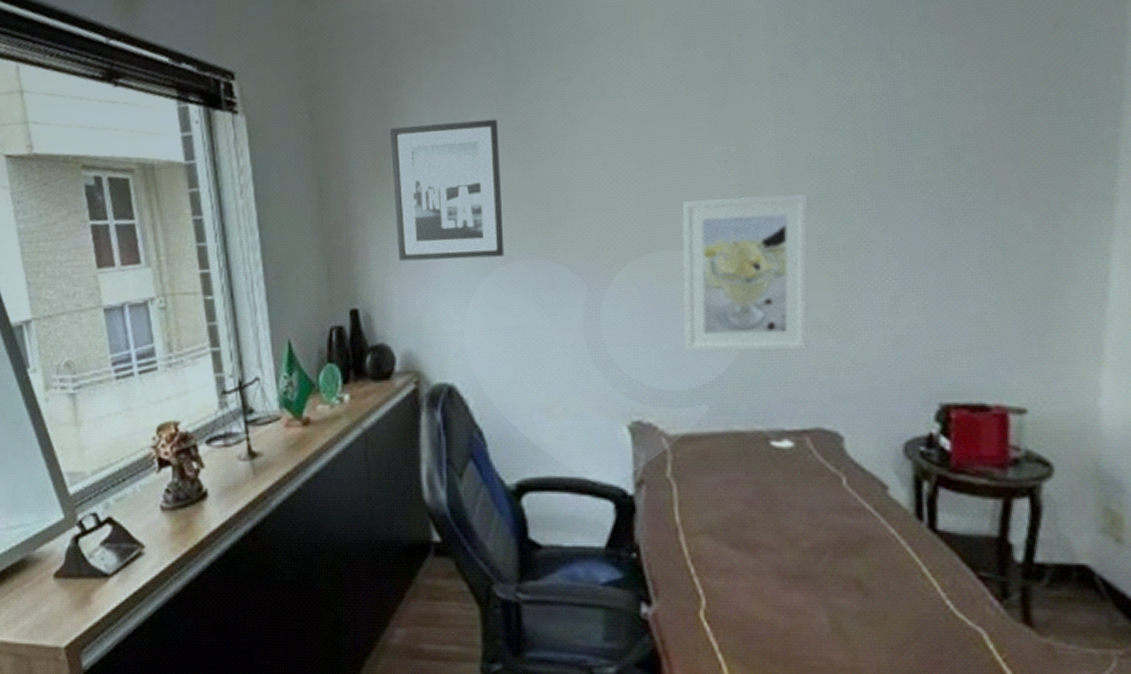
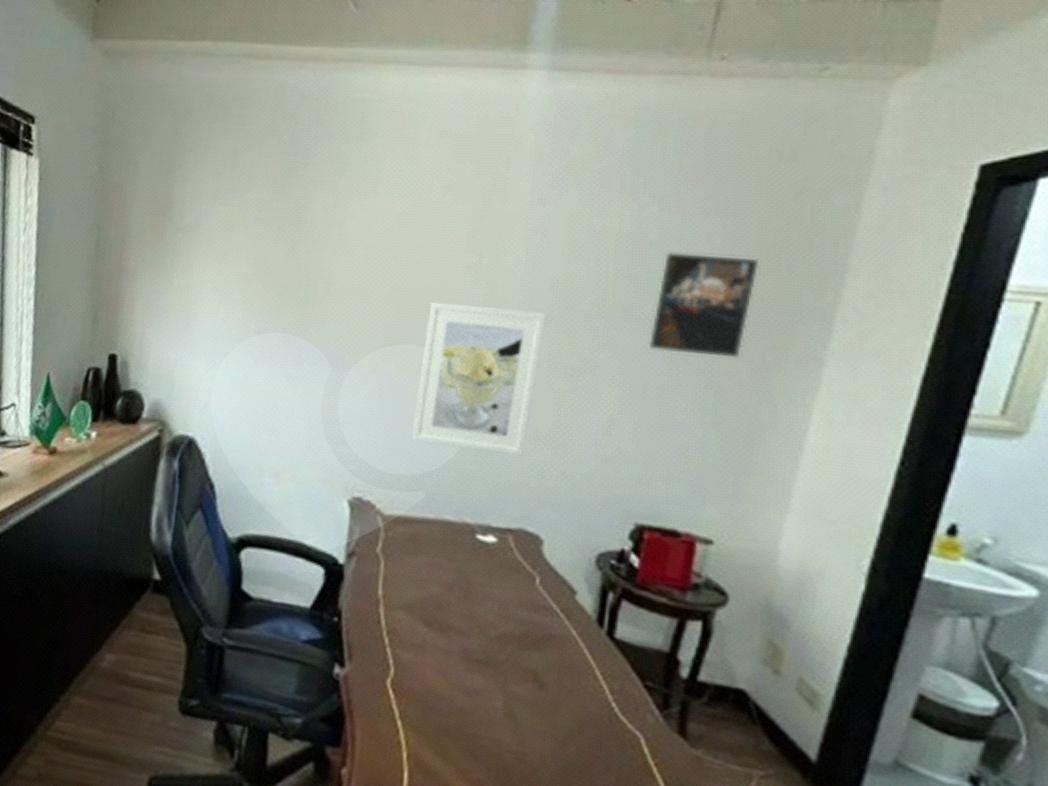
wall art: present [390,118,505,262] -> none [161,191,273,327]
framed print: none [921,100,1028,215] -> present [648,252,760,358]

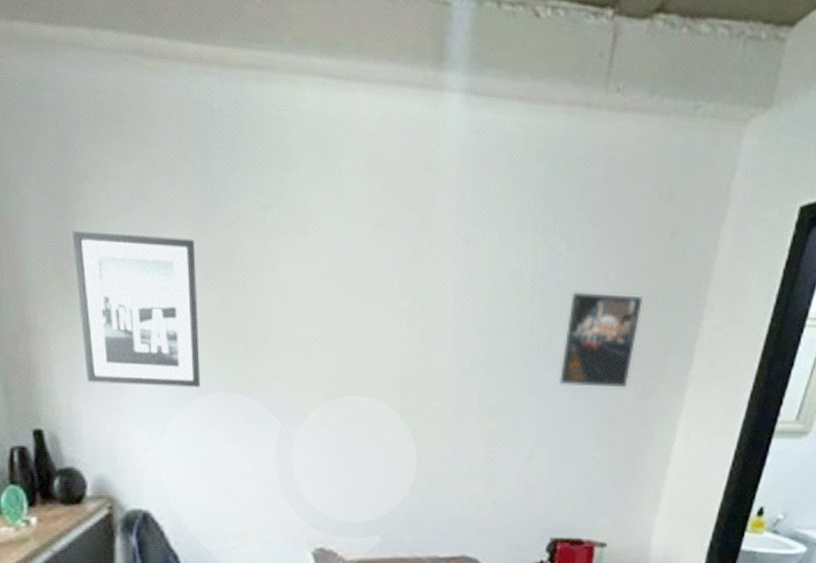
wall art: none [161,191,273,327] -> present [73,230,201,387]
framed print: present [412,301,546,456] -> none [365,350,475,492]

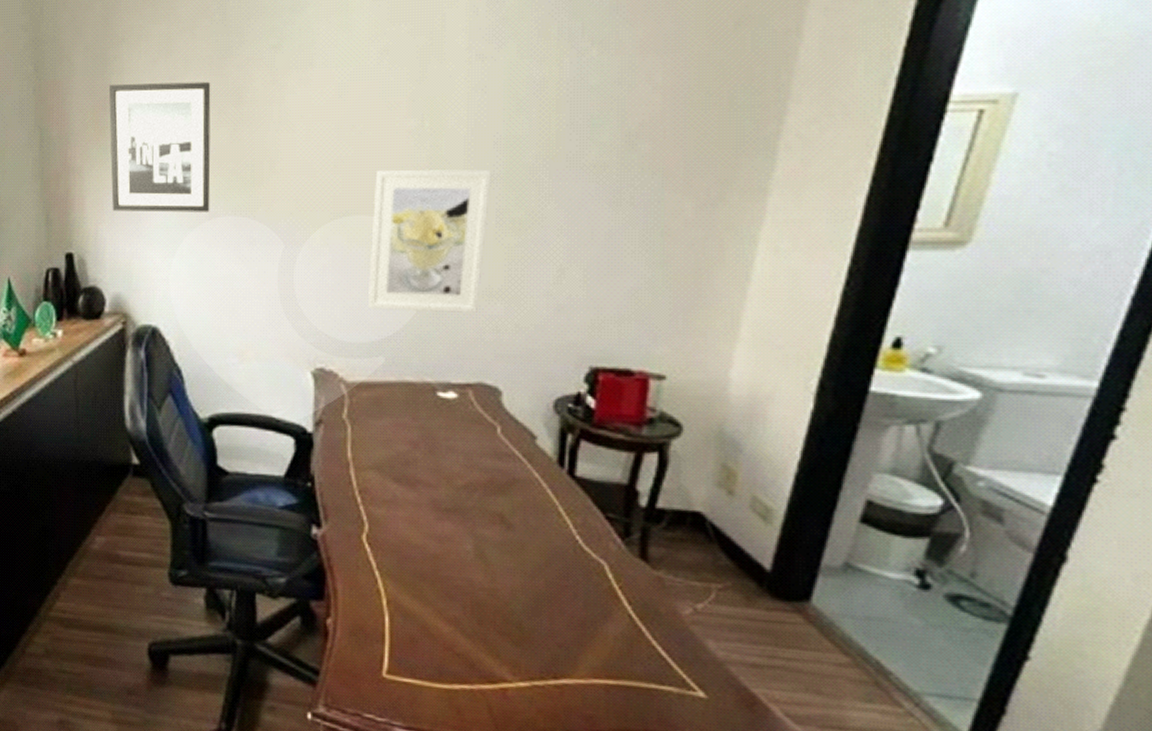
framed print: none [365,350,475,492] -> present [368,169,492,313]
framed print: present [558,292,643,388] -> none [594,93,702,197]

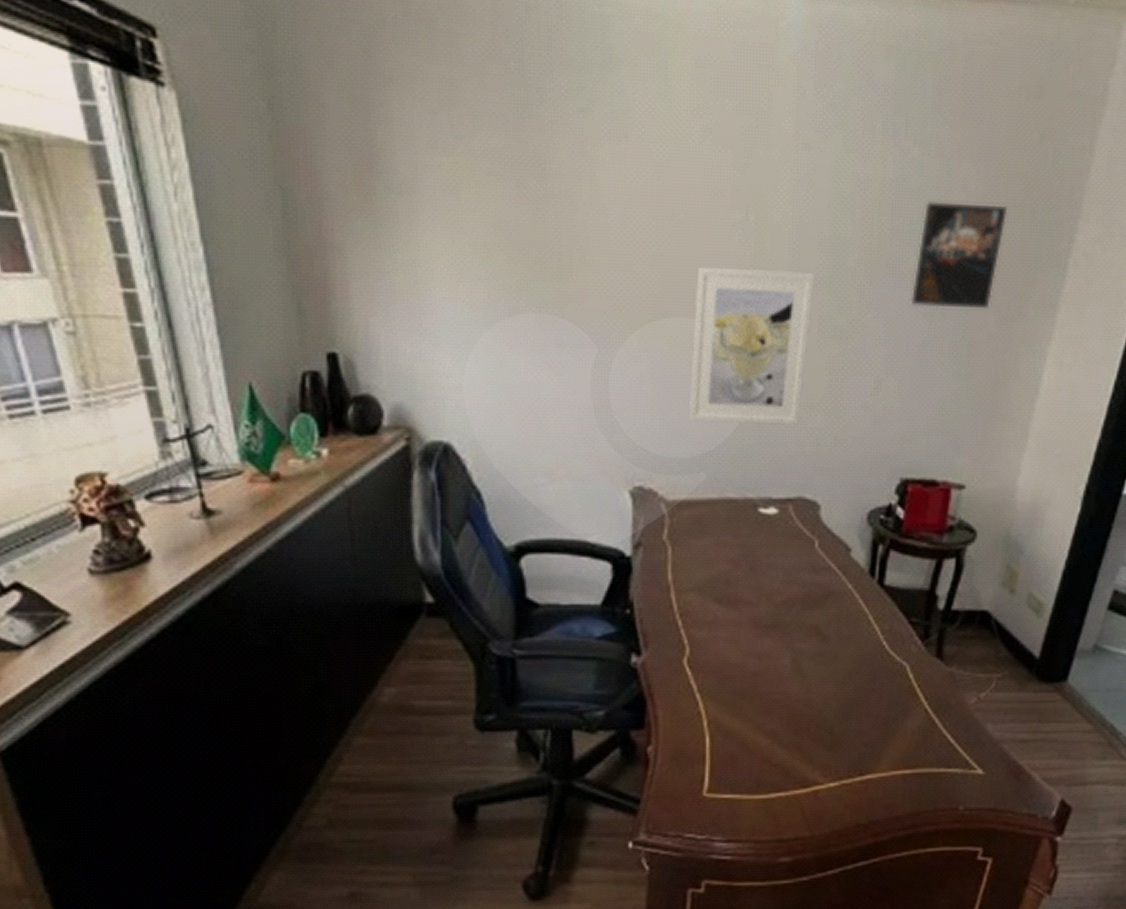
wall art: present [109,81,211,212] -> none [375,137,510,307]
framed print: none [594,93,702,197] -> present [910,201,1008,309]

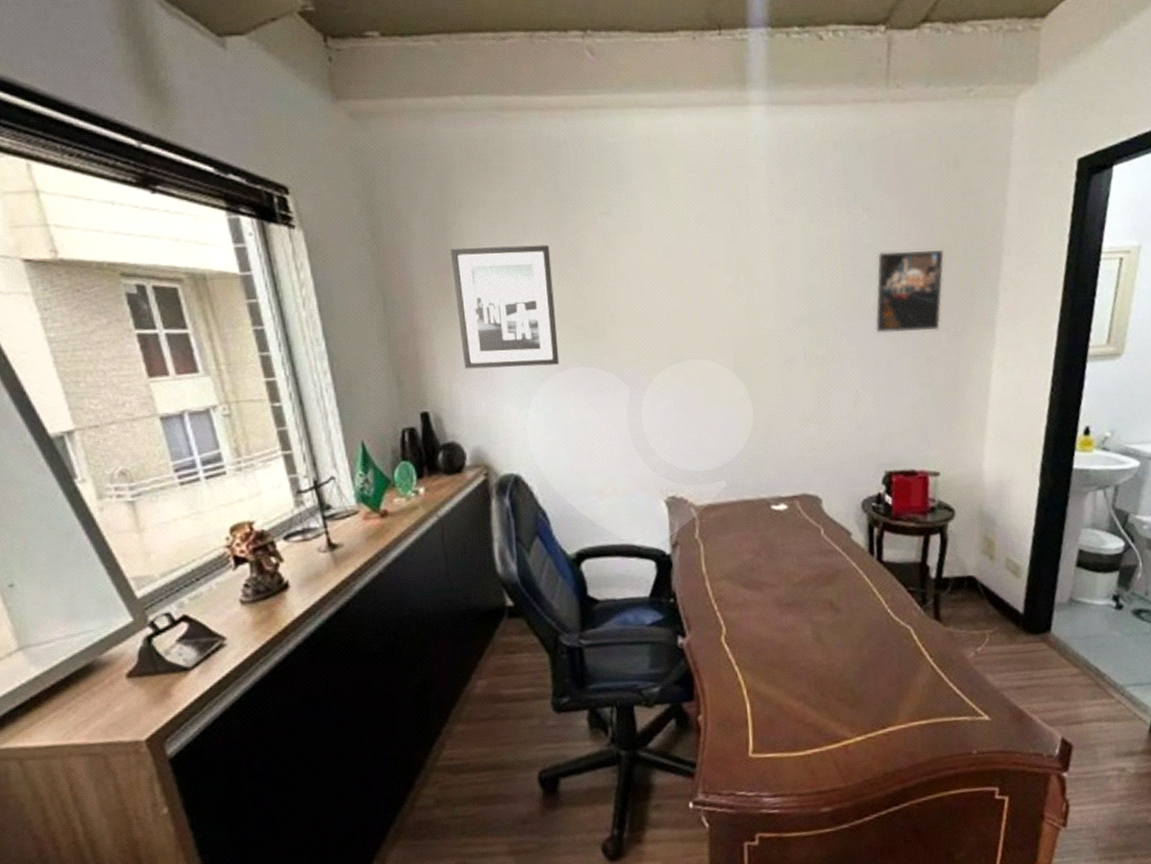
wall art: none [375,137,510,307] -> present [451,244,560,369]
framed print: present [689,266,815,425] -> none [704,315,797,440]

